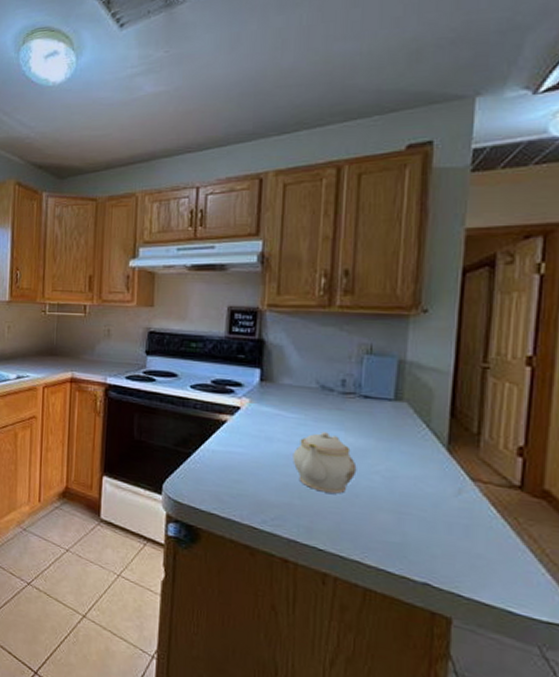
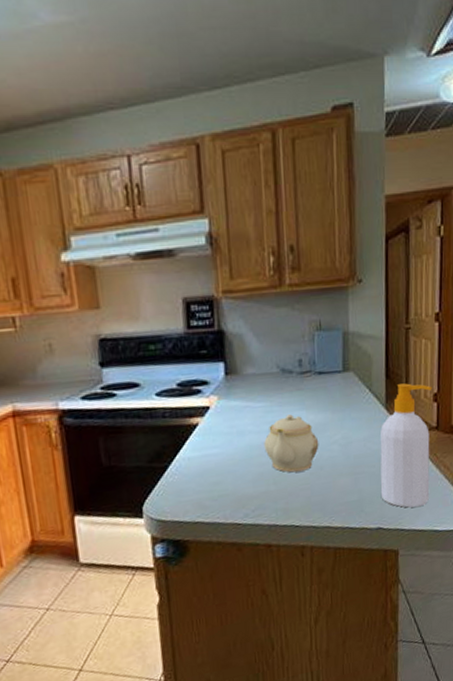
soap bottle: none [432,426,517,576] -> present [380,383,432,508]

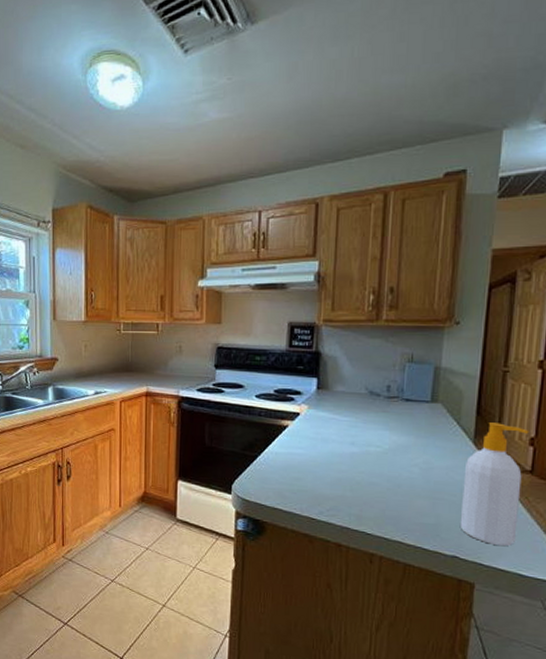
teapot: present [264,414,319,473] -> none [345,432,399,485]

